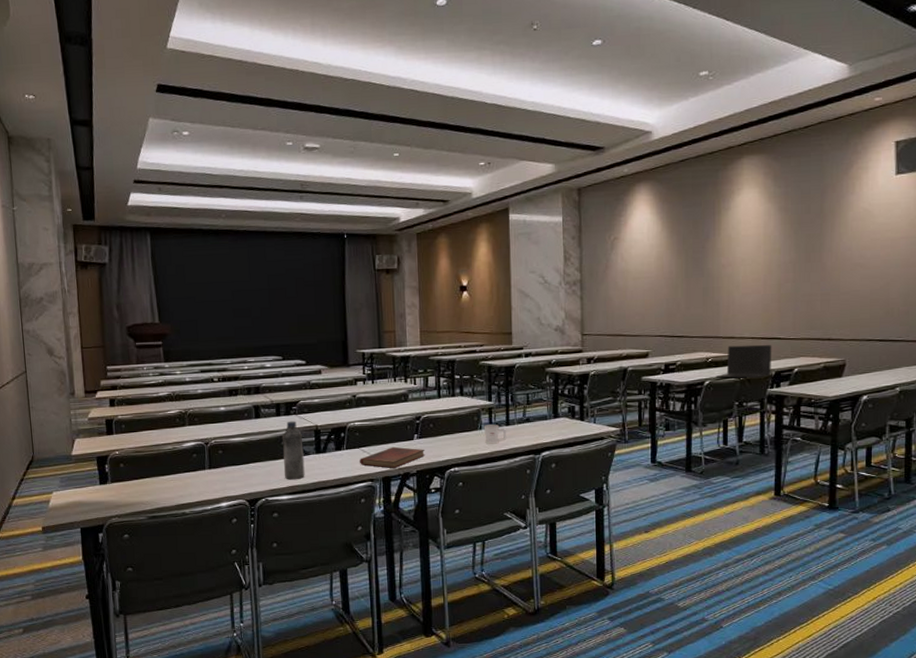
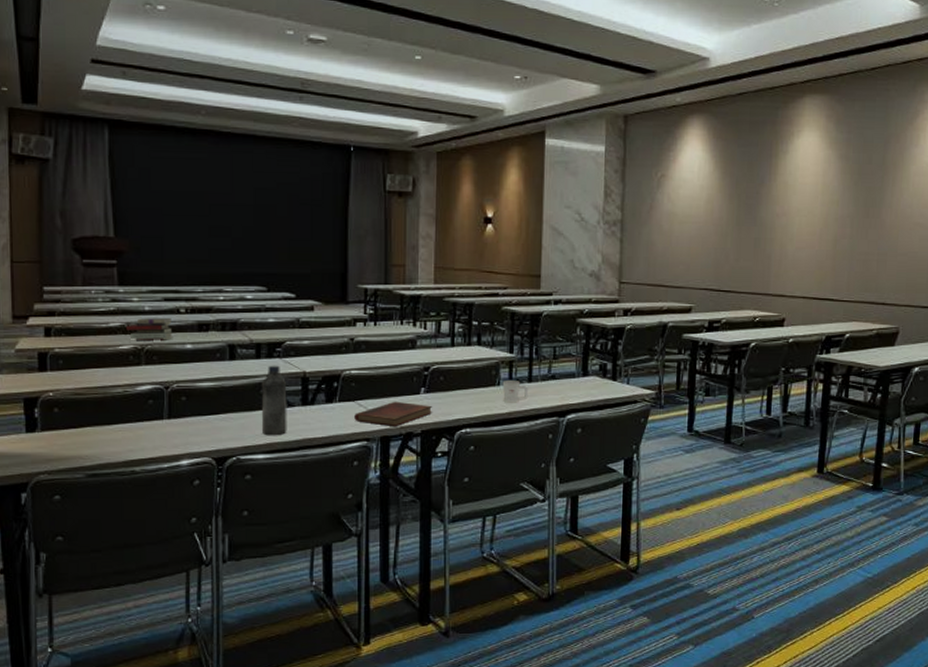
books: none [172,385,210,406] -> present [126,317,173,340]
laptop: present [715,344,772,379] -> none [762,304,824,343]

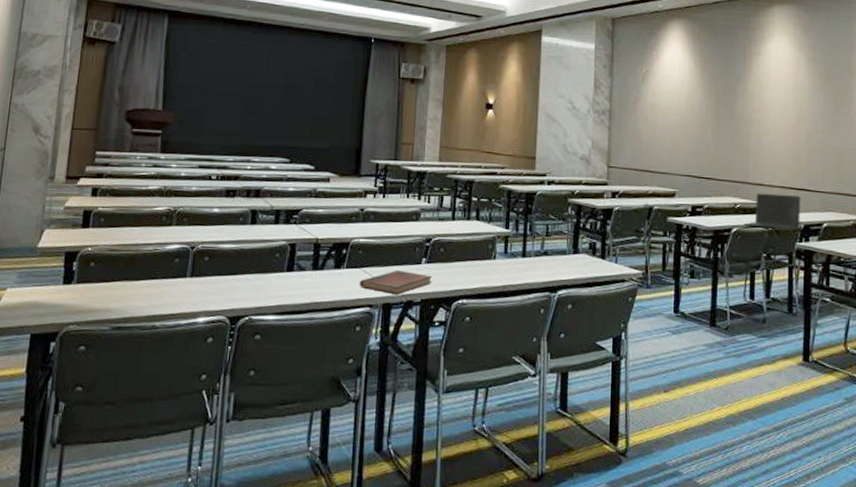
books: present [126,317,173,340] -> none [163,183,204,204]
water bottle: present [261,365,287,436] -> none [273,230,301,298]
mug: present [502,380,529,403] -> none [498,254,522,277]
laptop: none [762,304,824,343] -> present [743,193,801,231]

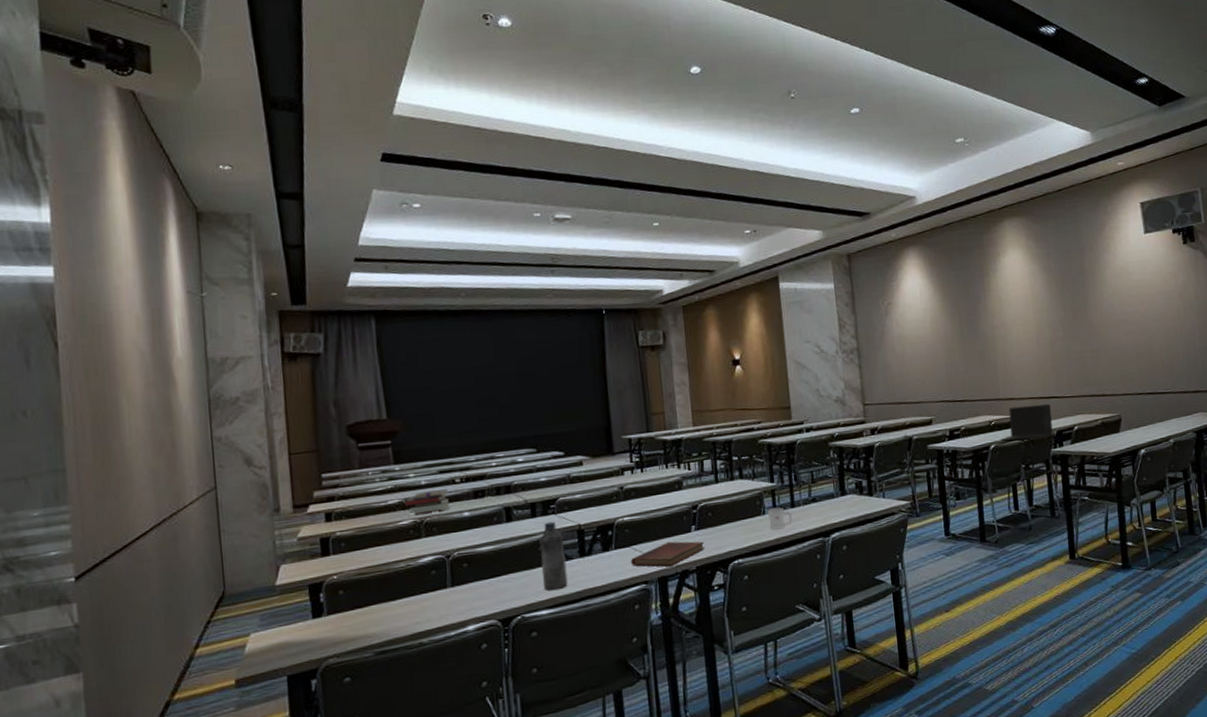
books: none [163,183,204,204] -> present [404,488,451,515]
water bottle: none [273,230,301,298] -> present [539,521,568,591]
mug: none [498,254,522,277] -> present [767,507,793,530]

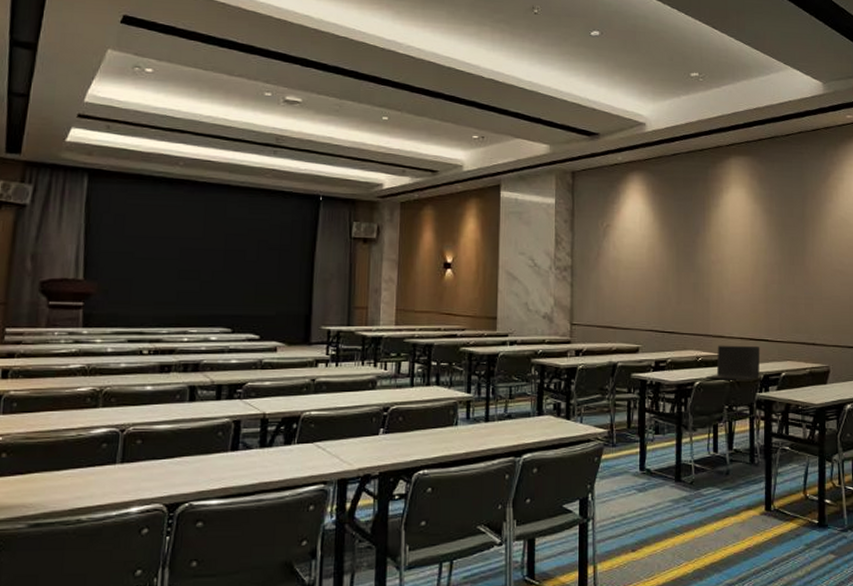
books: present [404,488,451,515] -> none [86,359,134,382]
water bottle: present [539,521,568,591] -> none [216,406,246,480]
diary: present [630,541,706,567] -> none [311,442,392,469]
mug: present [767,507,793,530] -> none [460,420,486,443]

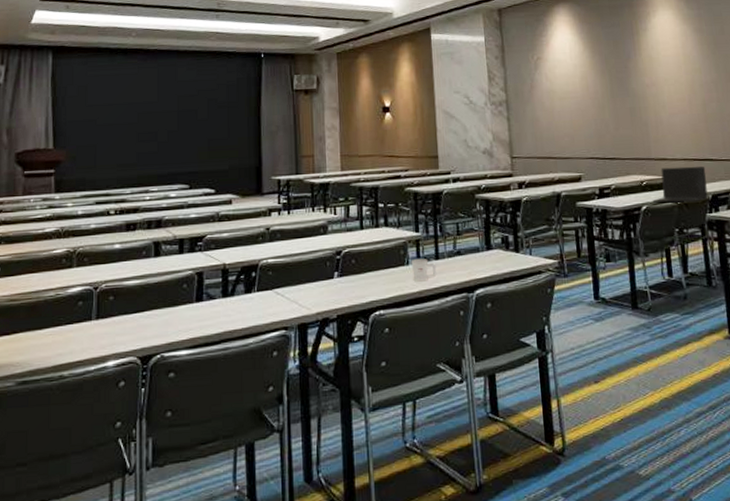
mug: none [460,420,486,443] -> present [411,259,437,282]

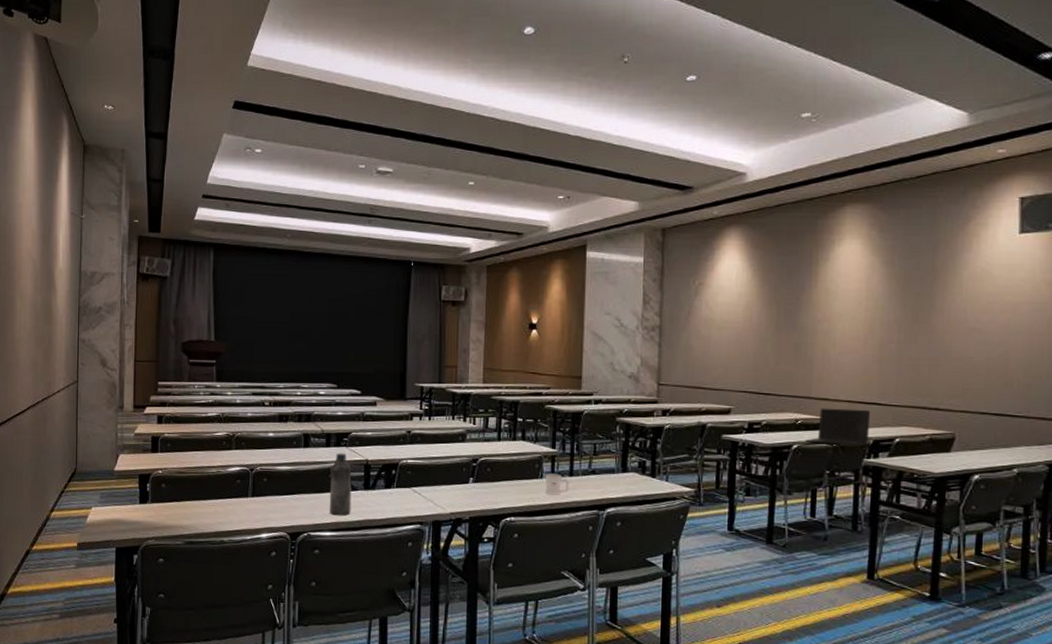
water bottle: none [184,259,209,331] -> present [329,453,352,516]

